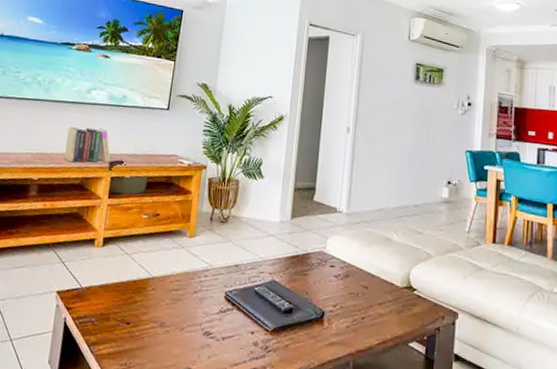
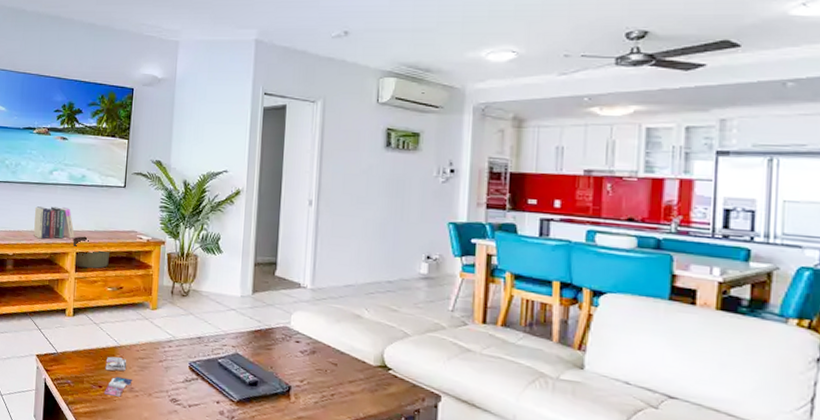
magazine: none [132,289,164,334] -> present [104,356,132,397]

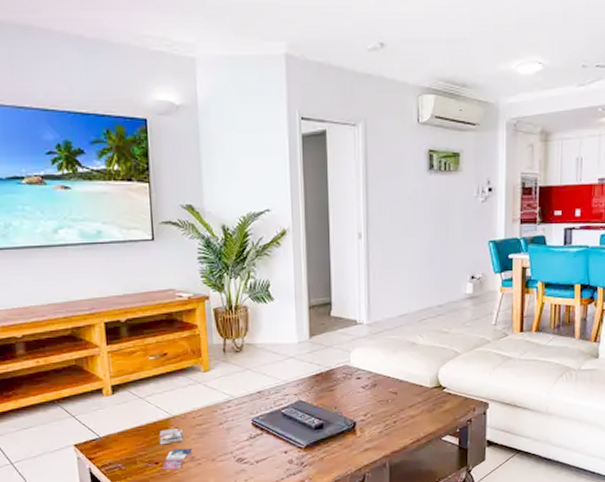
books: present [34,206,75,240] -> none [41,272,100,313]
basket: present [72,236,111,269] -> none [97,303,147,339]

